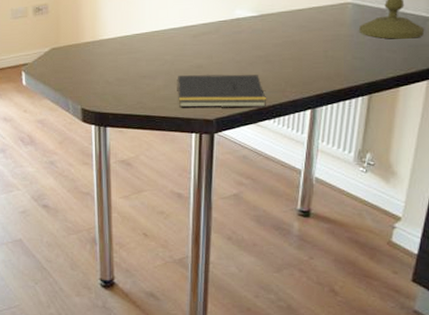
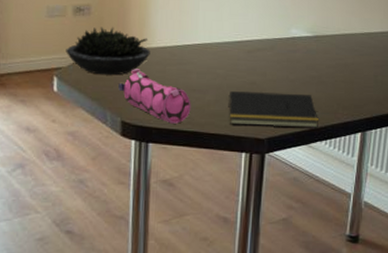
succulent plant: none [30,23,103,68] -> present [66,26,150,76]
pencil case: none [77,60,143,109] -> present [118,69,191,124]

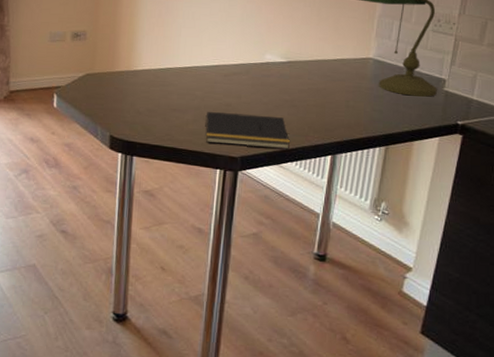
succulent plant: present [66,26,150,76] -> none [64,50,137,95]
pencil case: present [118,69,191,124] -> none [108,89,172,140]

